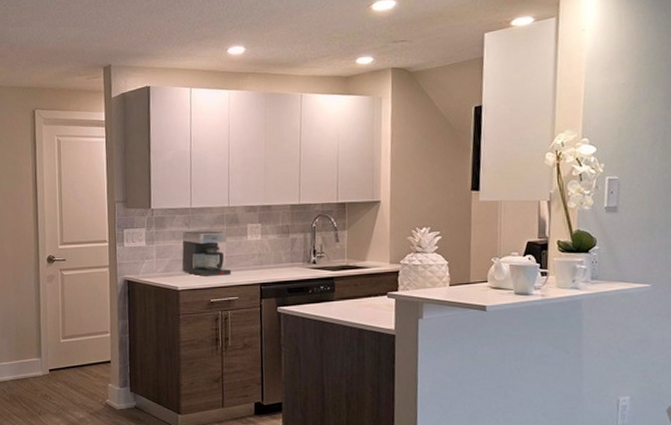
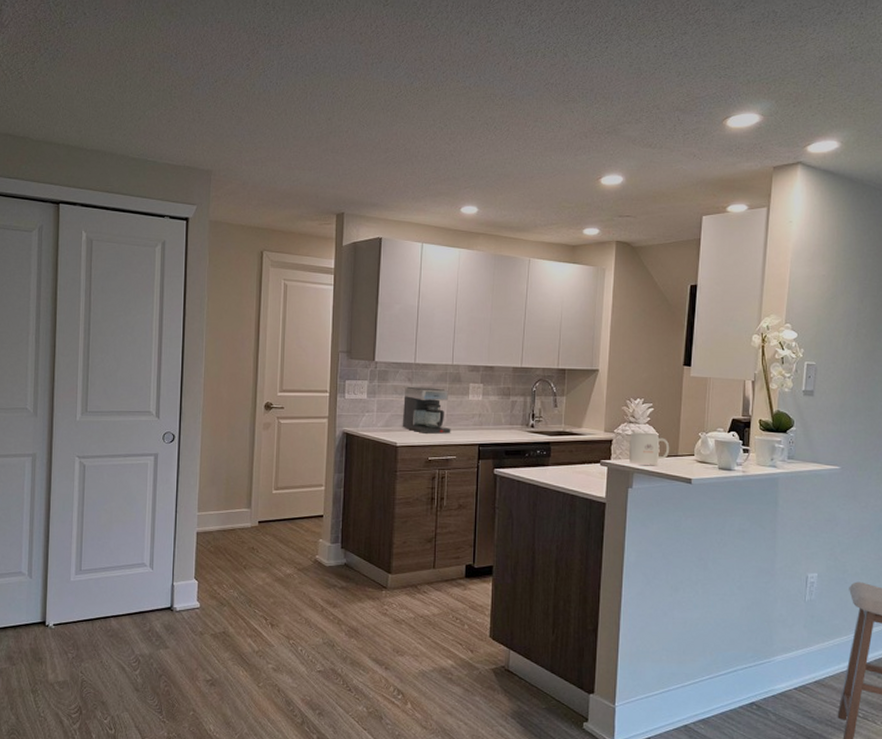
mug: none [417,261,461,296] -> present [629,432,670,466]

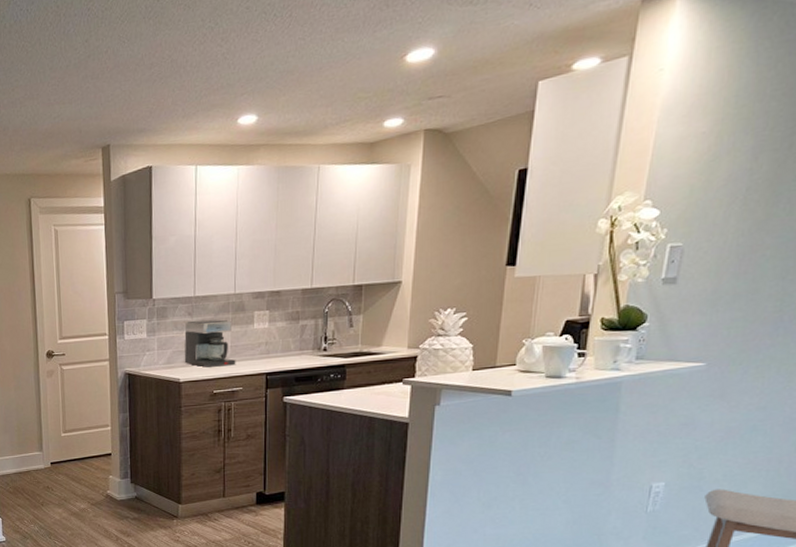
mug: present [629,432,670,466] -> none [437,344,486,381]

